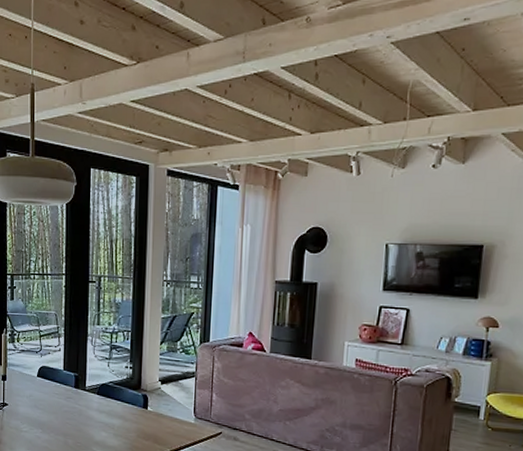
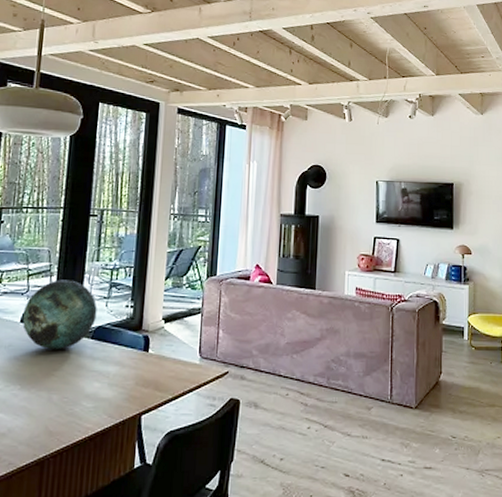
decorative orb: none [38,341,101,403] -> present [22,279,97,350]

